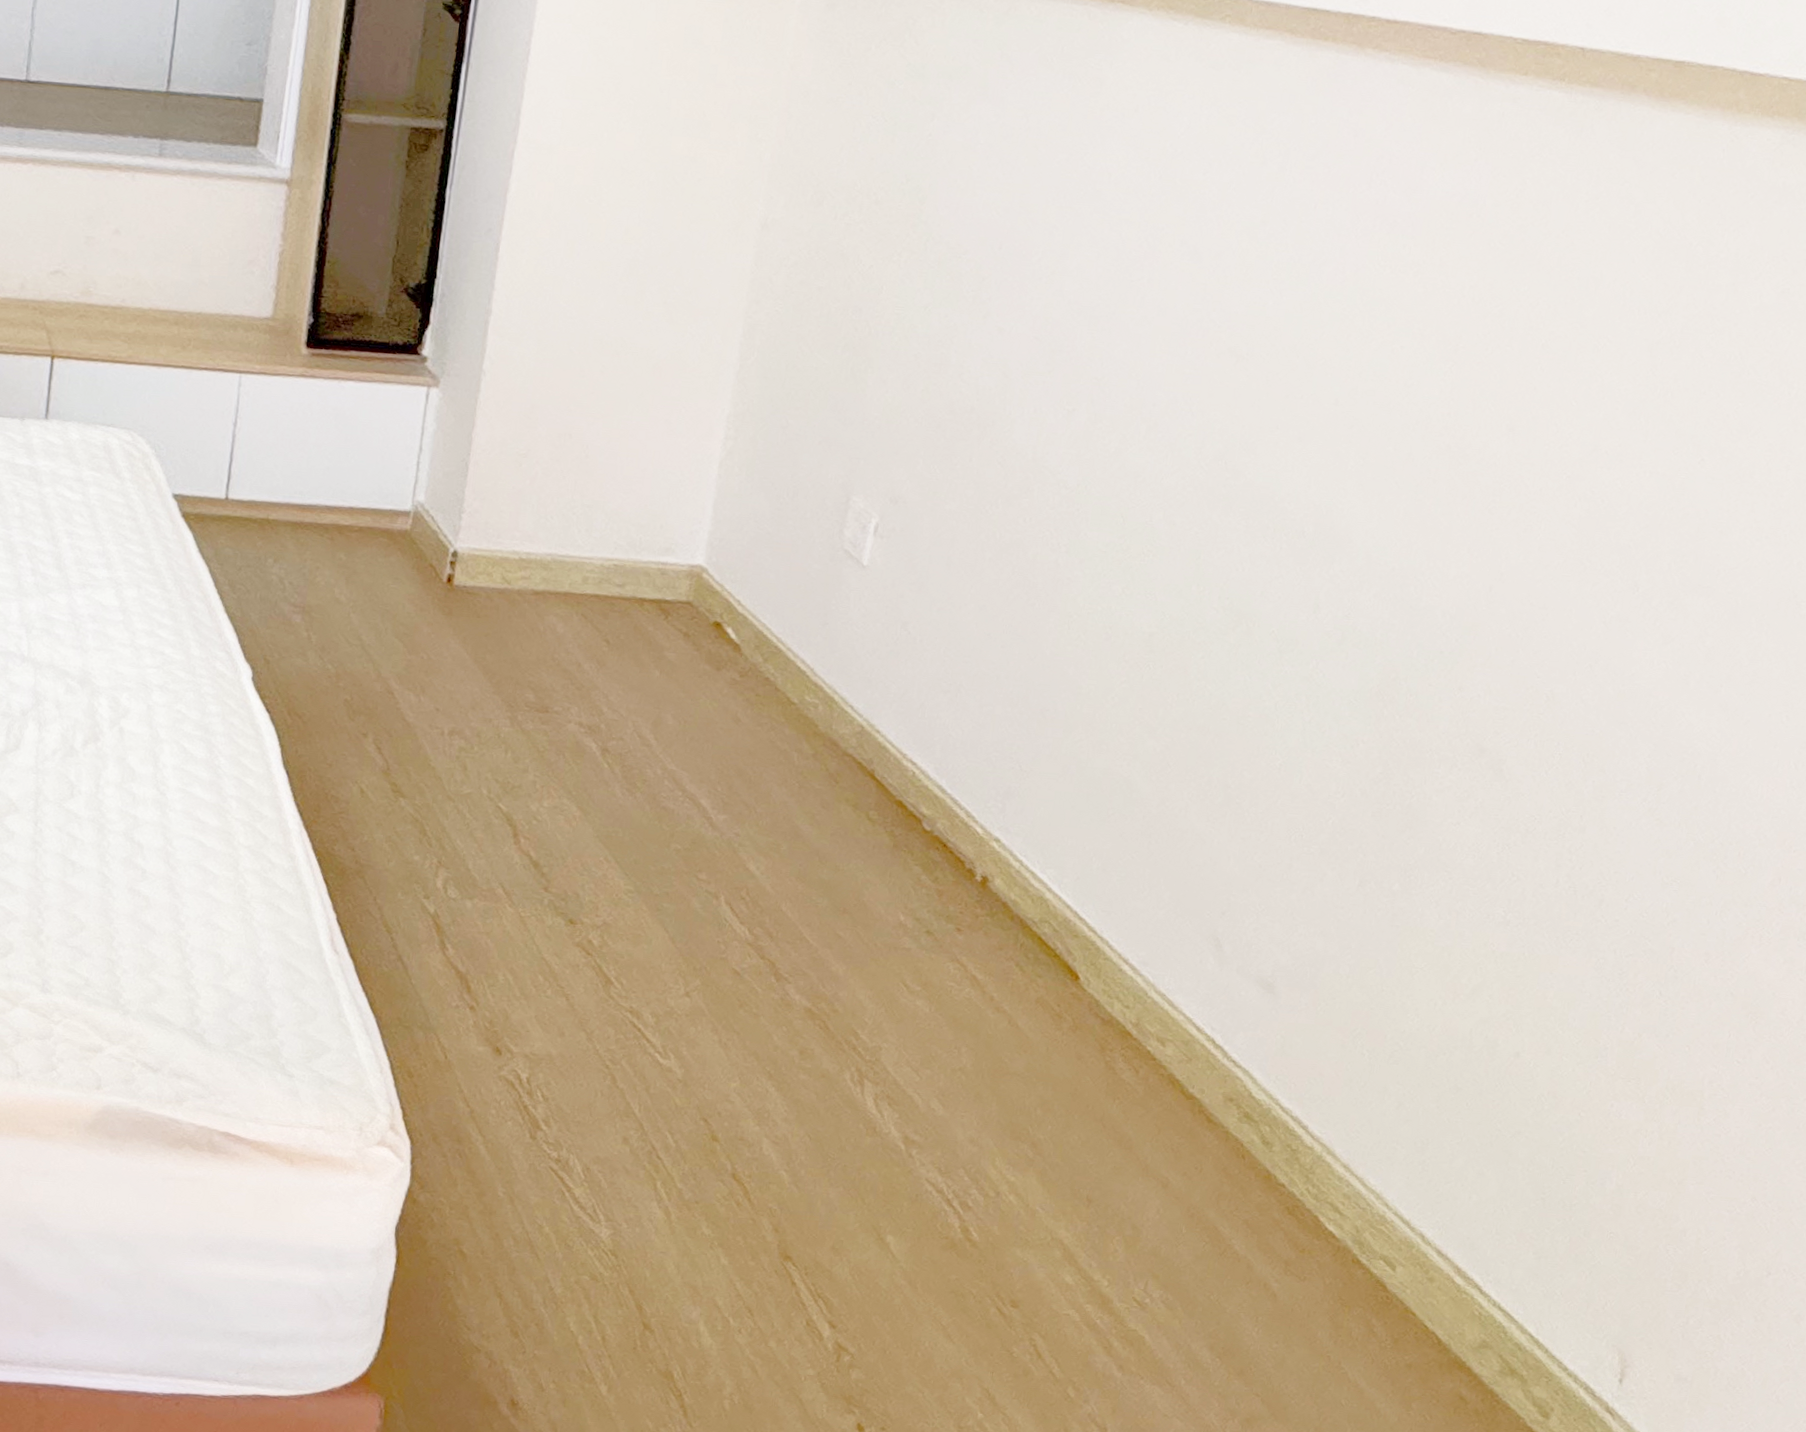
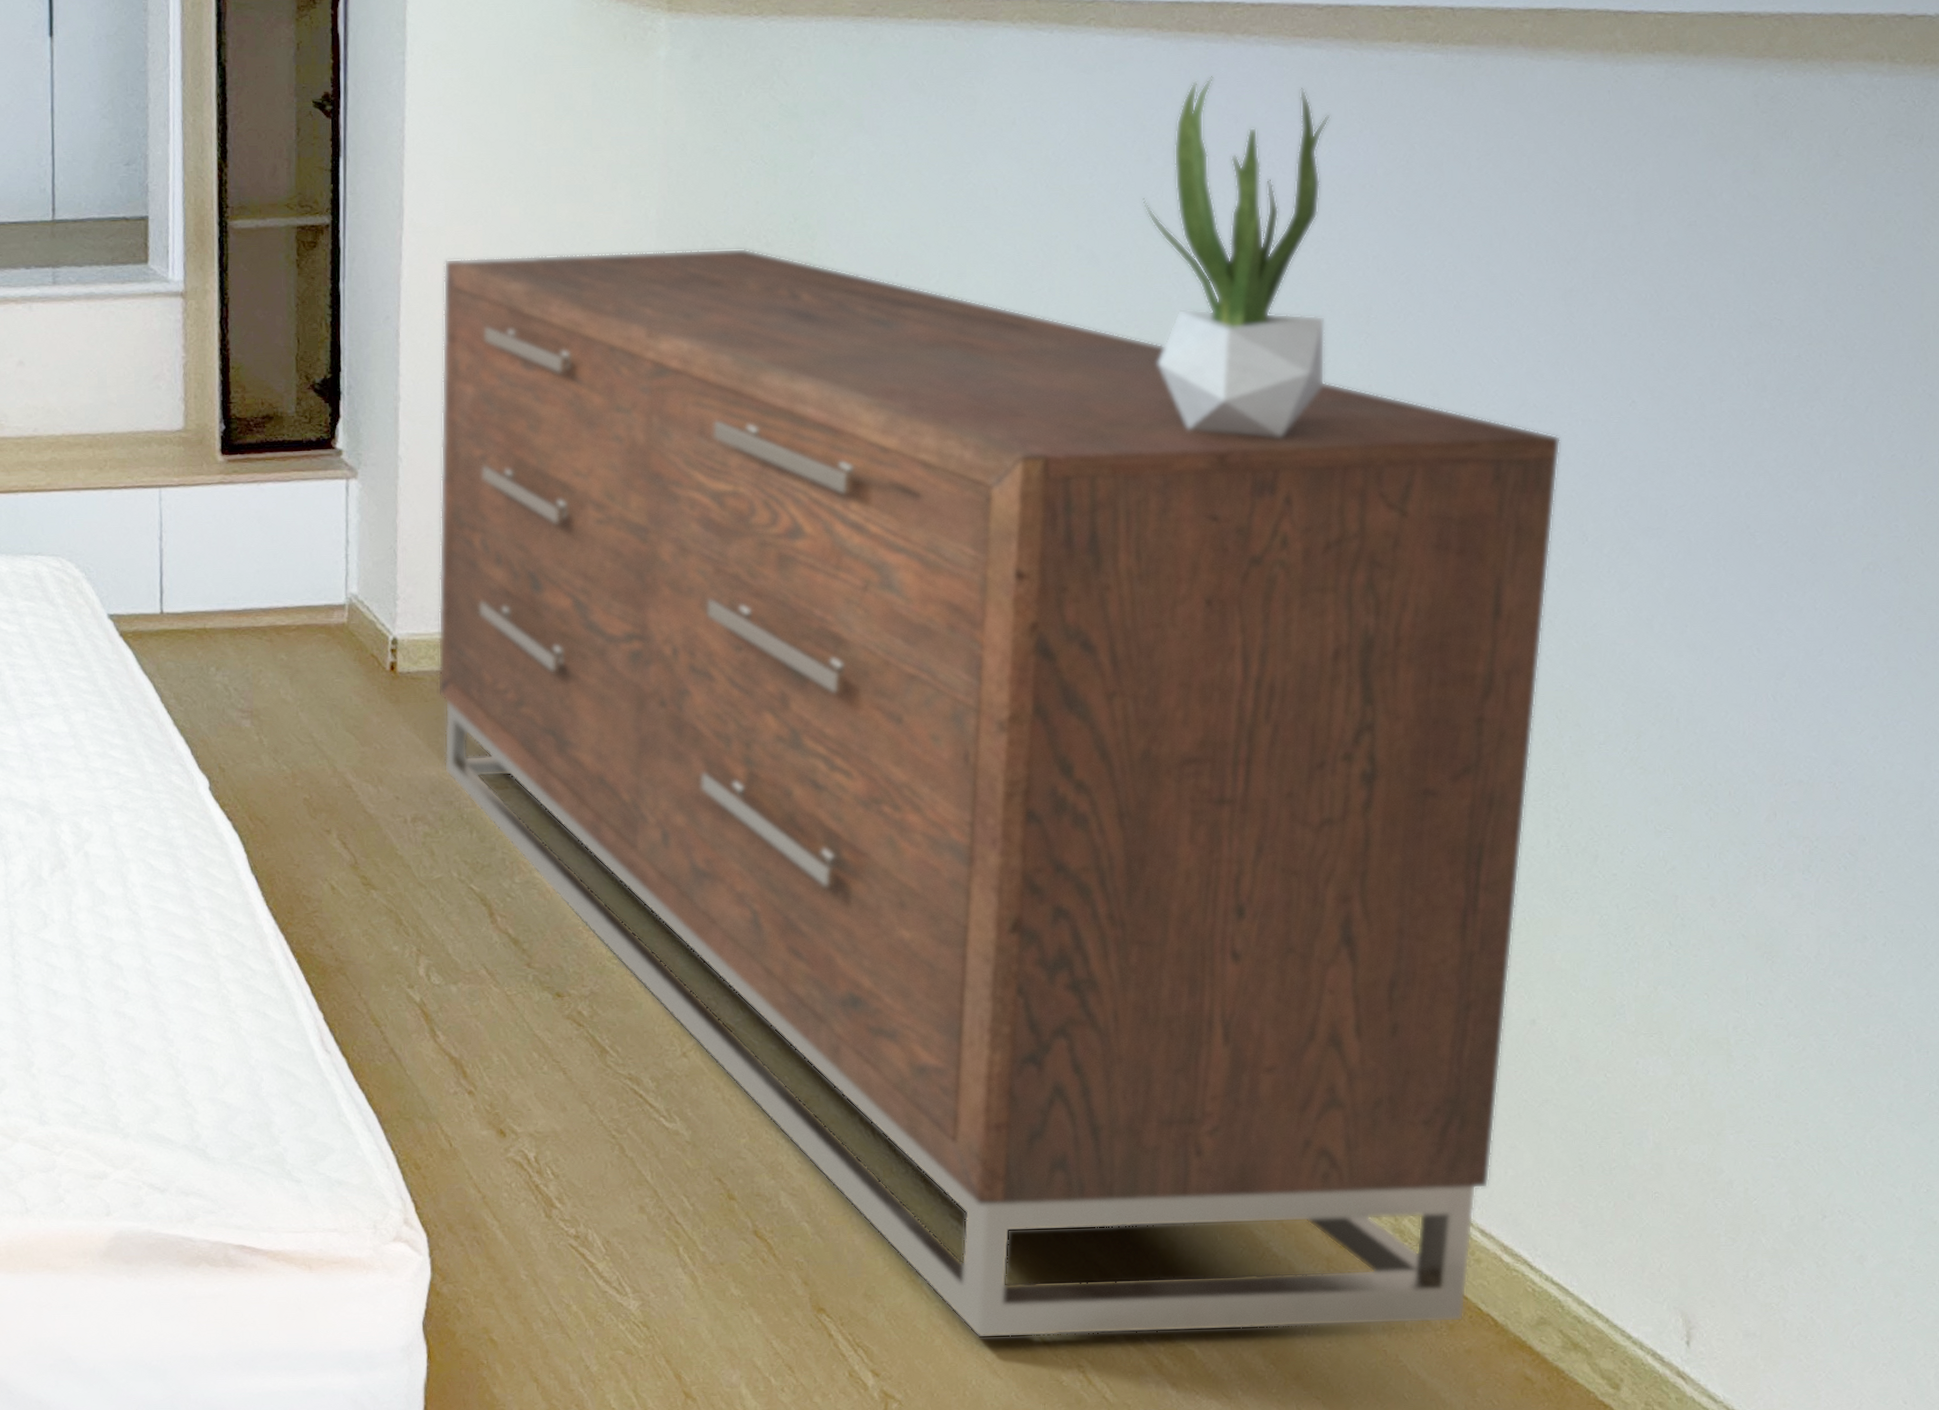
dresser: none [487,178,1627,1337] -> present [437,248,1560,1339]
potted plant: none [1245,87,1448,454] -> present [1142,76,1331,437]

